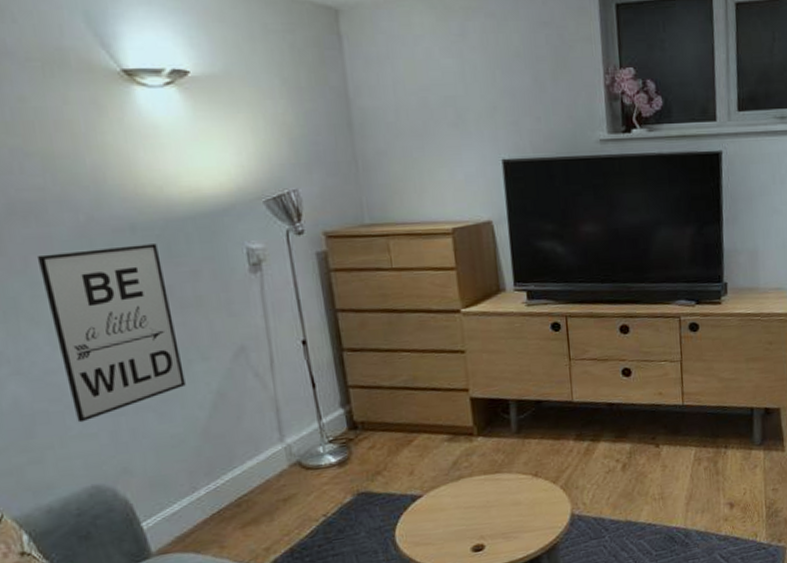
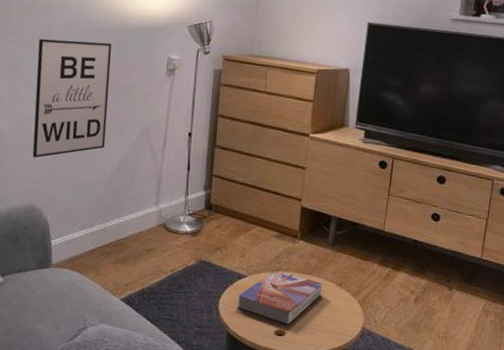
textbook: none [417,477,517,538] -> present [237,269,323,325]

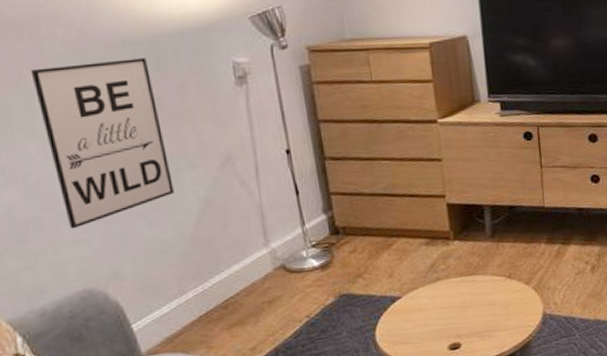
textbook: present [237,269,323,325] -> none [396,279,492,336]

